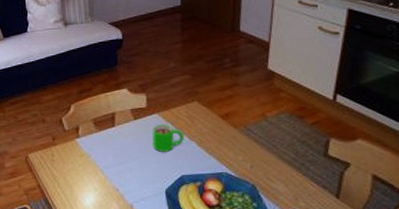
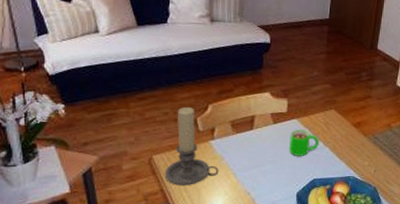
candle holder: none [39,108,87,182] -> present [164,107,219,185]

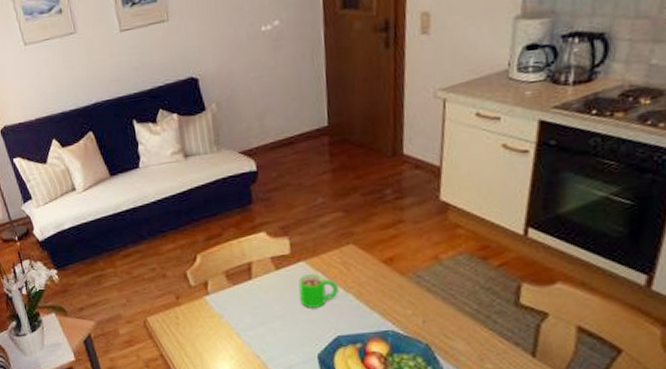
candle holder: present [164,107,219,185] -> none [161,260,220,350]

